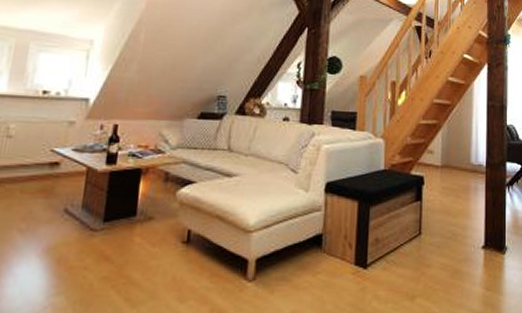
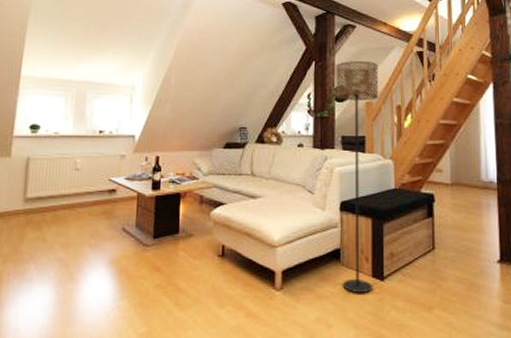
floor lamp: none [322,30,375,282] -> present [335,61,379,293]

